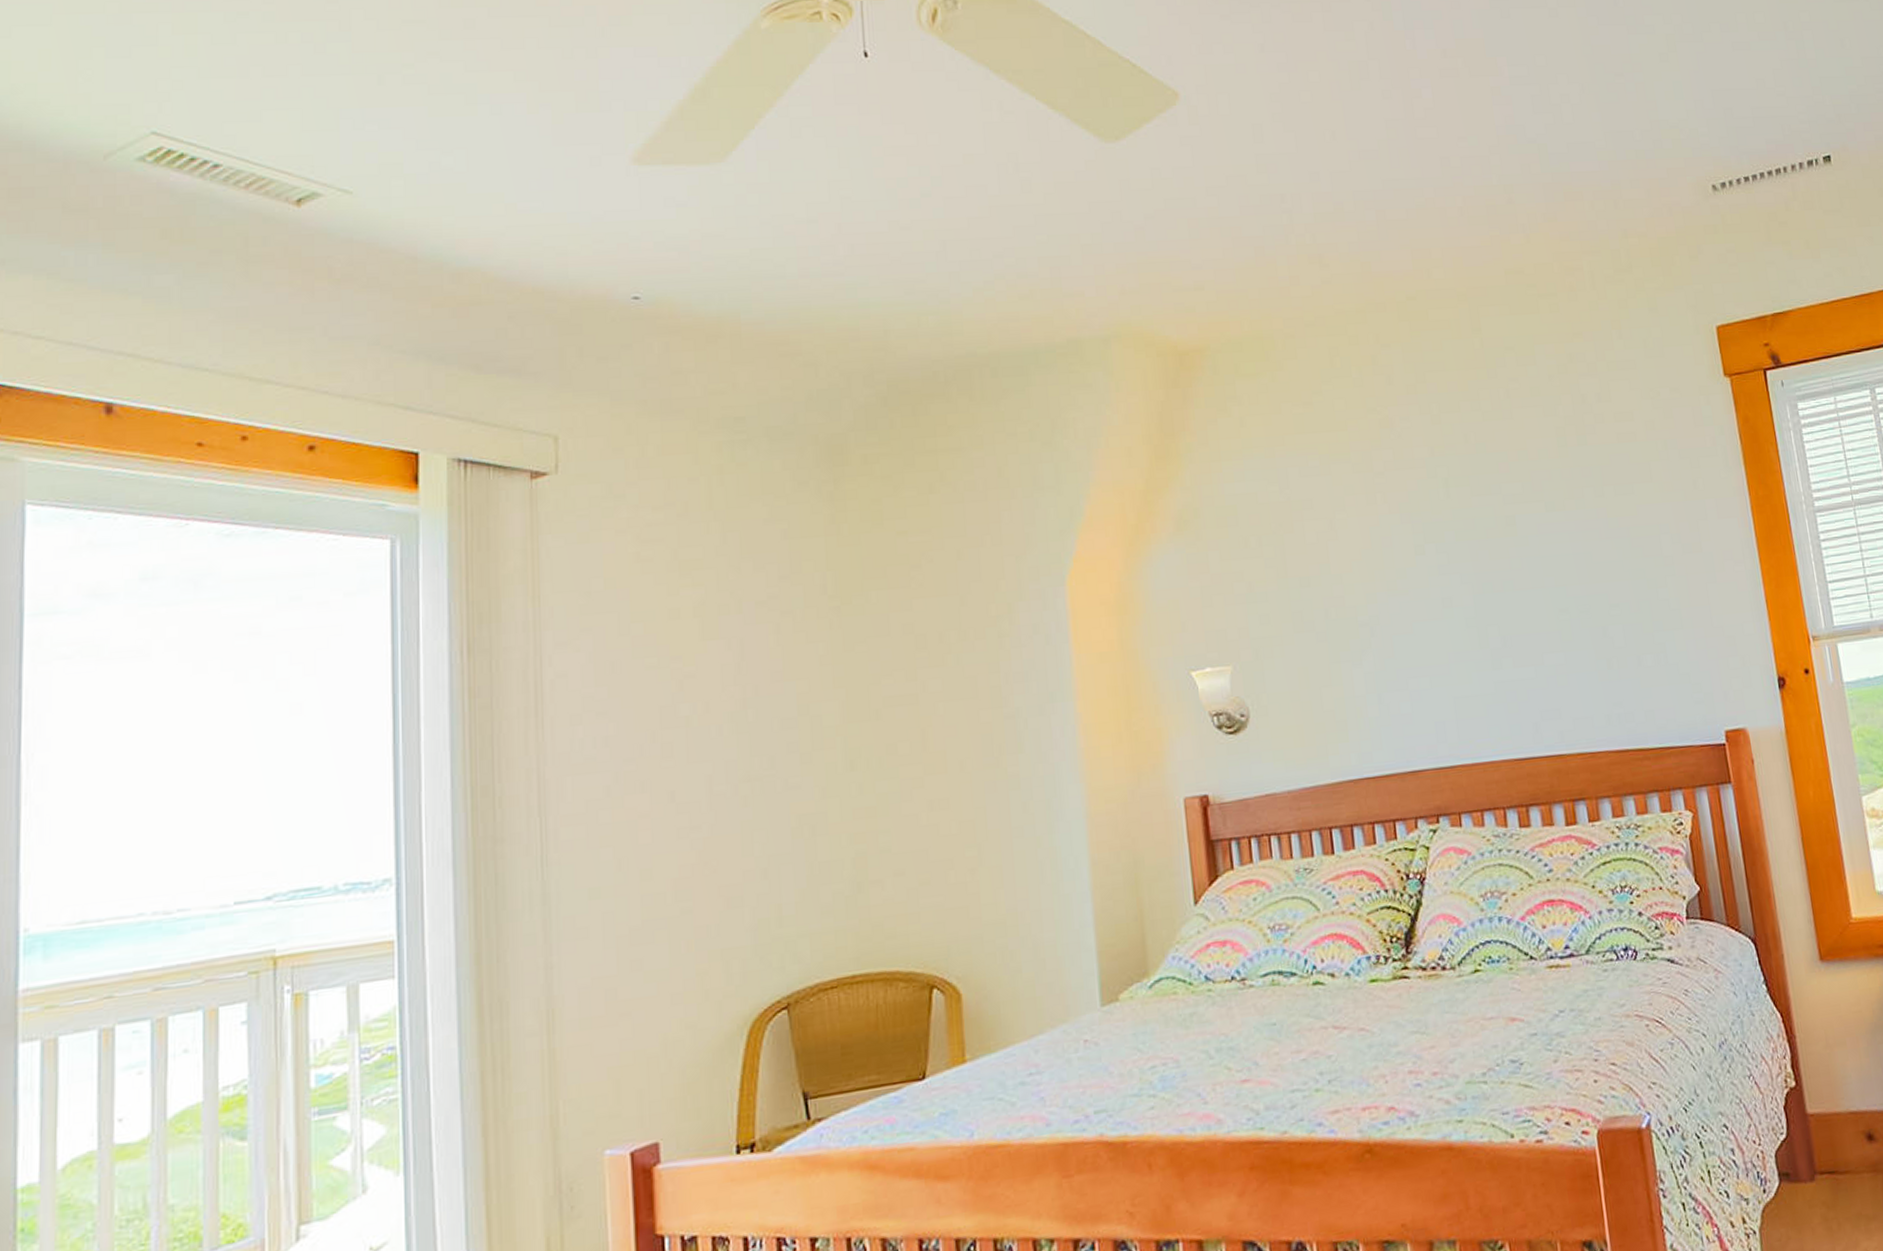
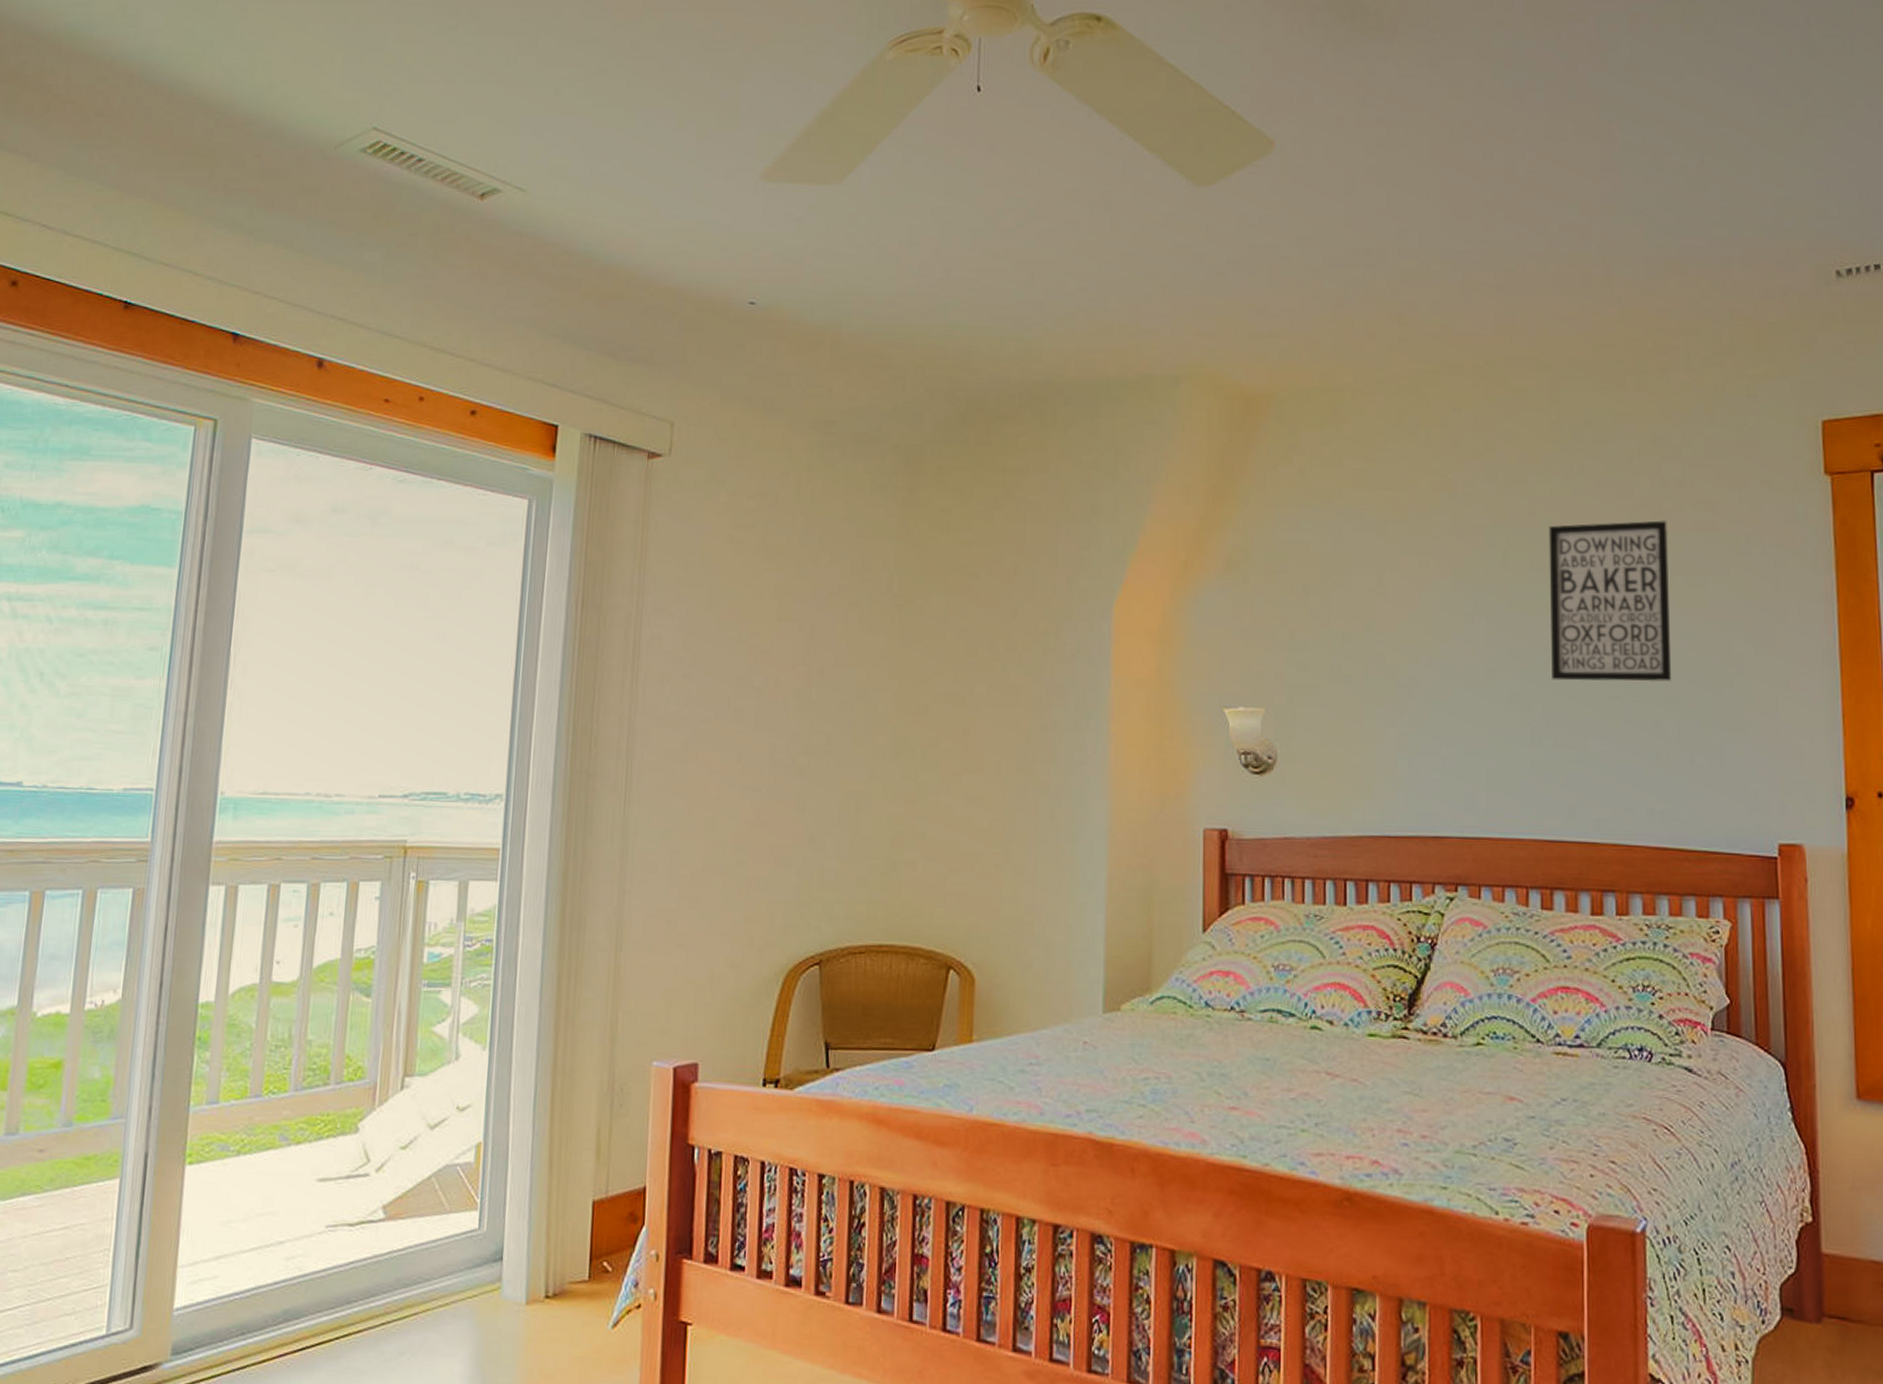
wall art: none [1484,435,1613,602] -> present [1548,520,1672,682]

